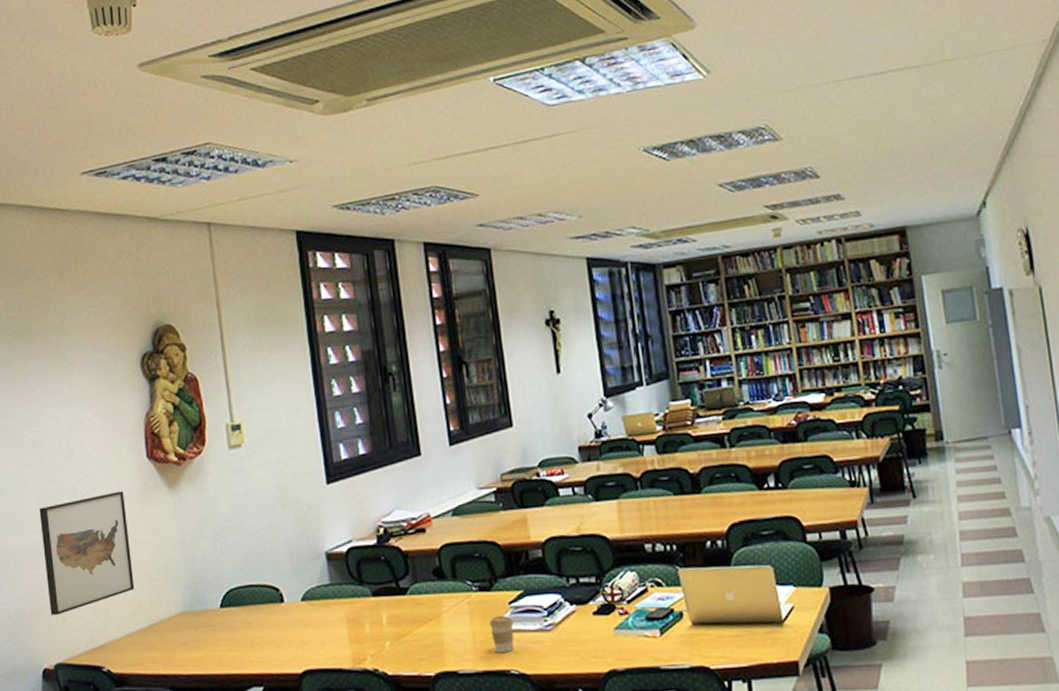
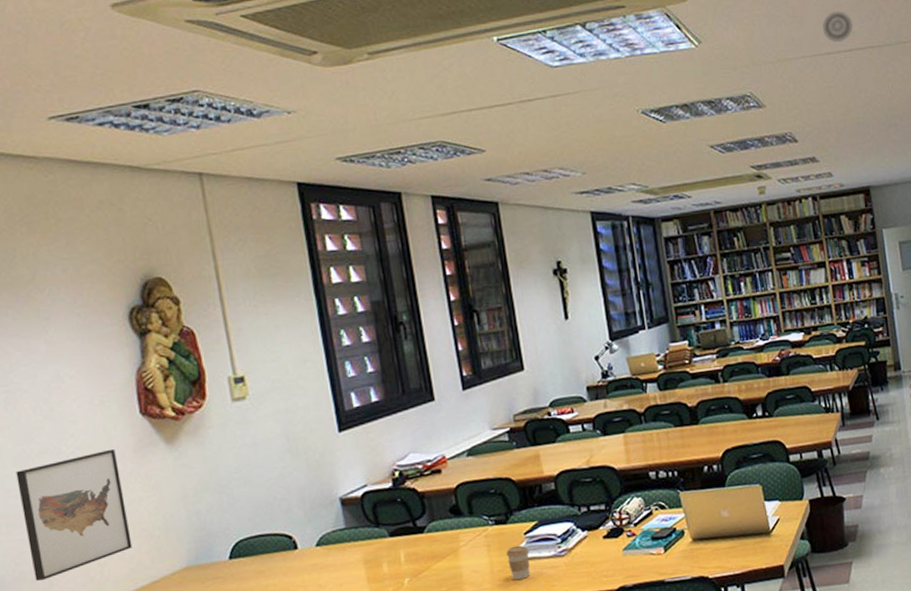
smoke detector: none [849,29,887,65] -> present [822,11,854,43]

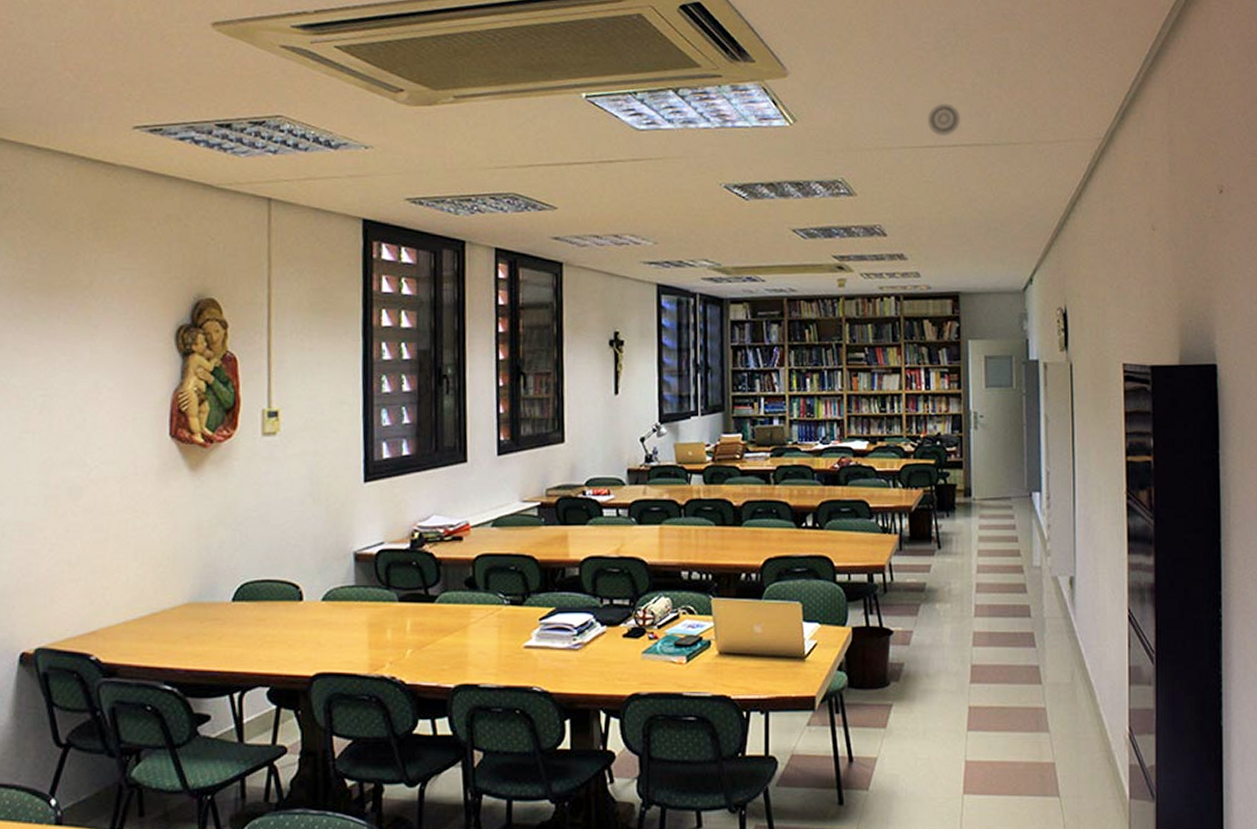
wall art: present [16,448,133,581] -> none [37,468,139,596]
coffee cup: present [506,545,531,580] -> none [518,631,542,670]

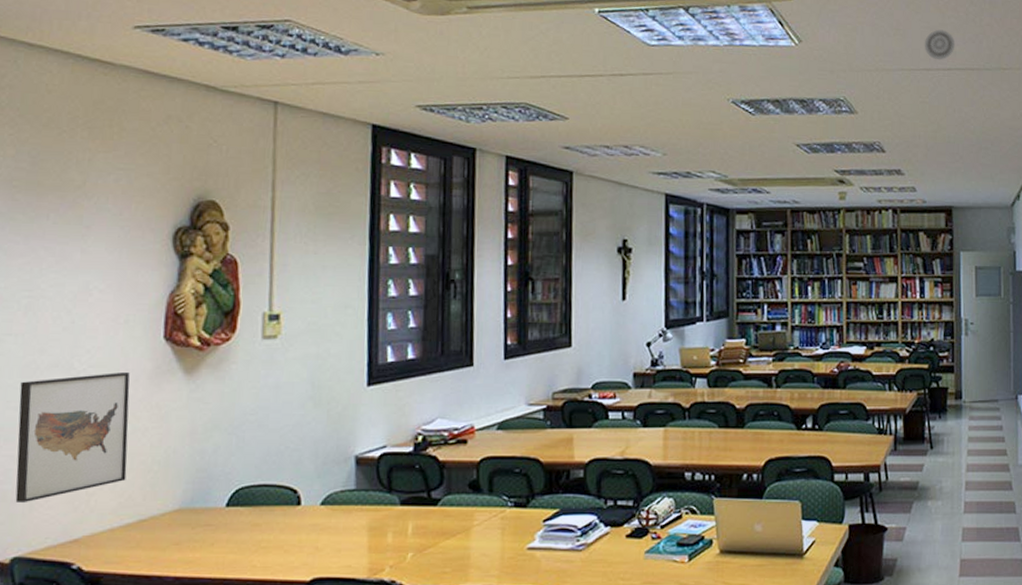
wall art: none [37,468,139,596] -> present [15,371,130,504]

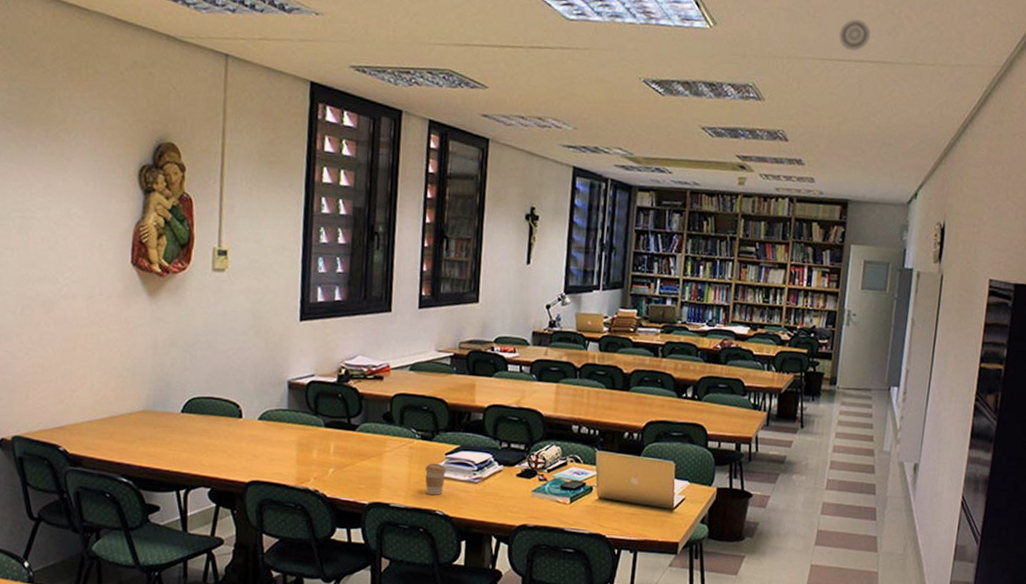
wall art: present [15,371,130,504] -> none [14,289,104,393]
coffee cup: none [521,533,545,571] -> present [425,463,446,496]

